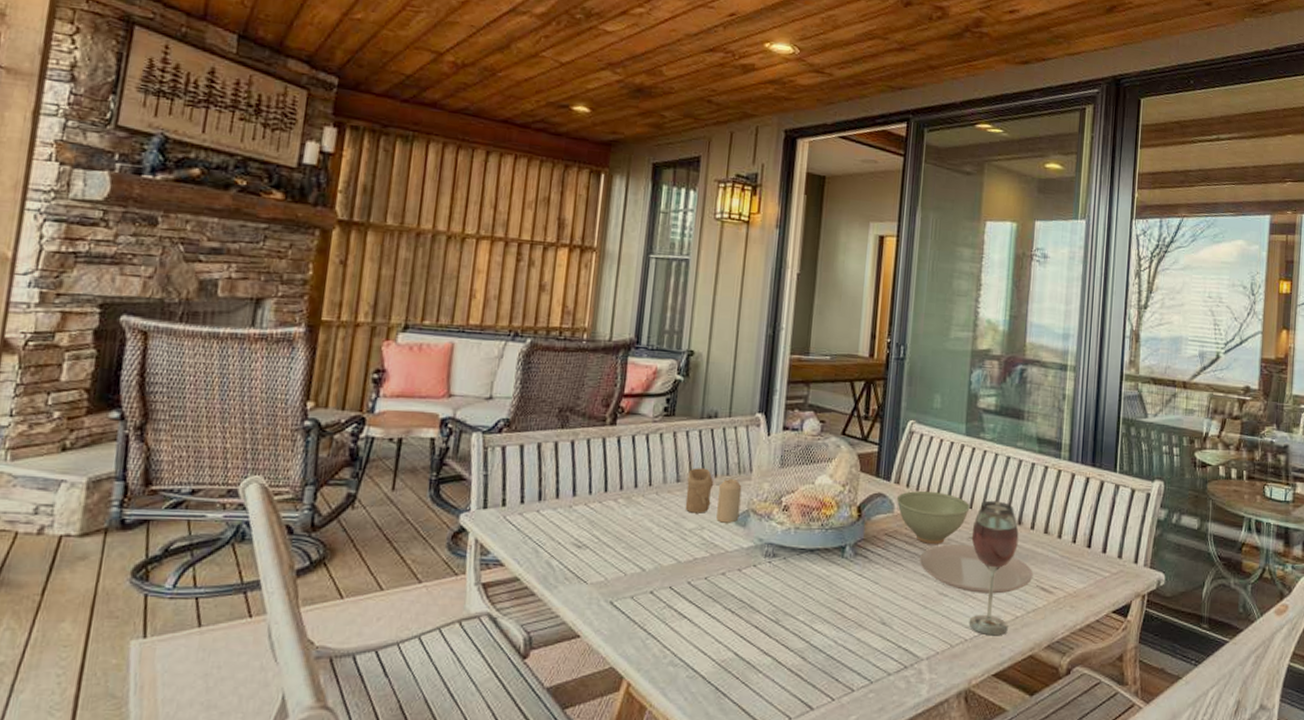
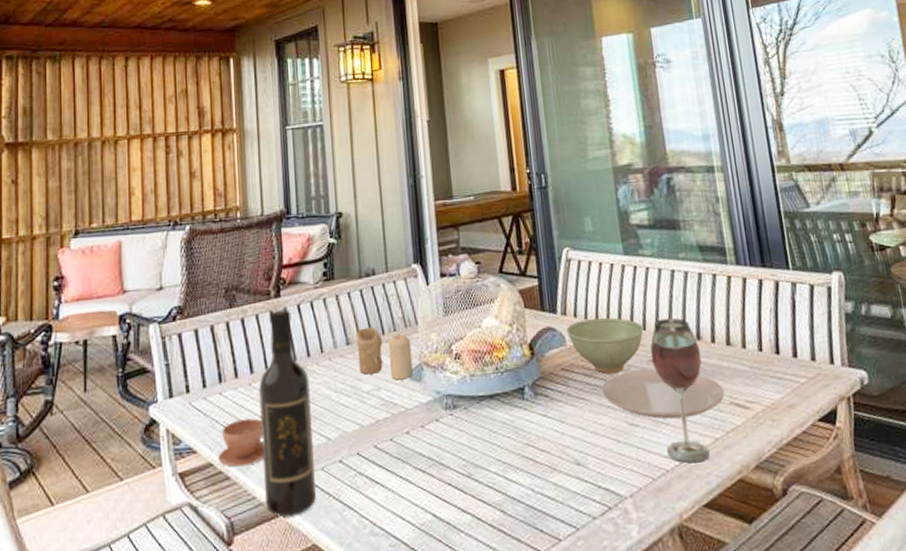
teacup: none [525,539,577,585] -> present [218,418,264,467]
wine bottle: none [567,437,633,639] -> present [258,309,316,517]

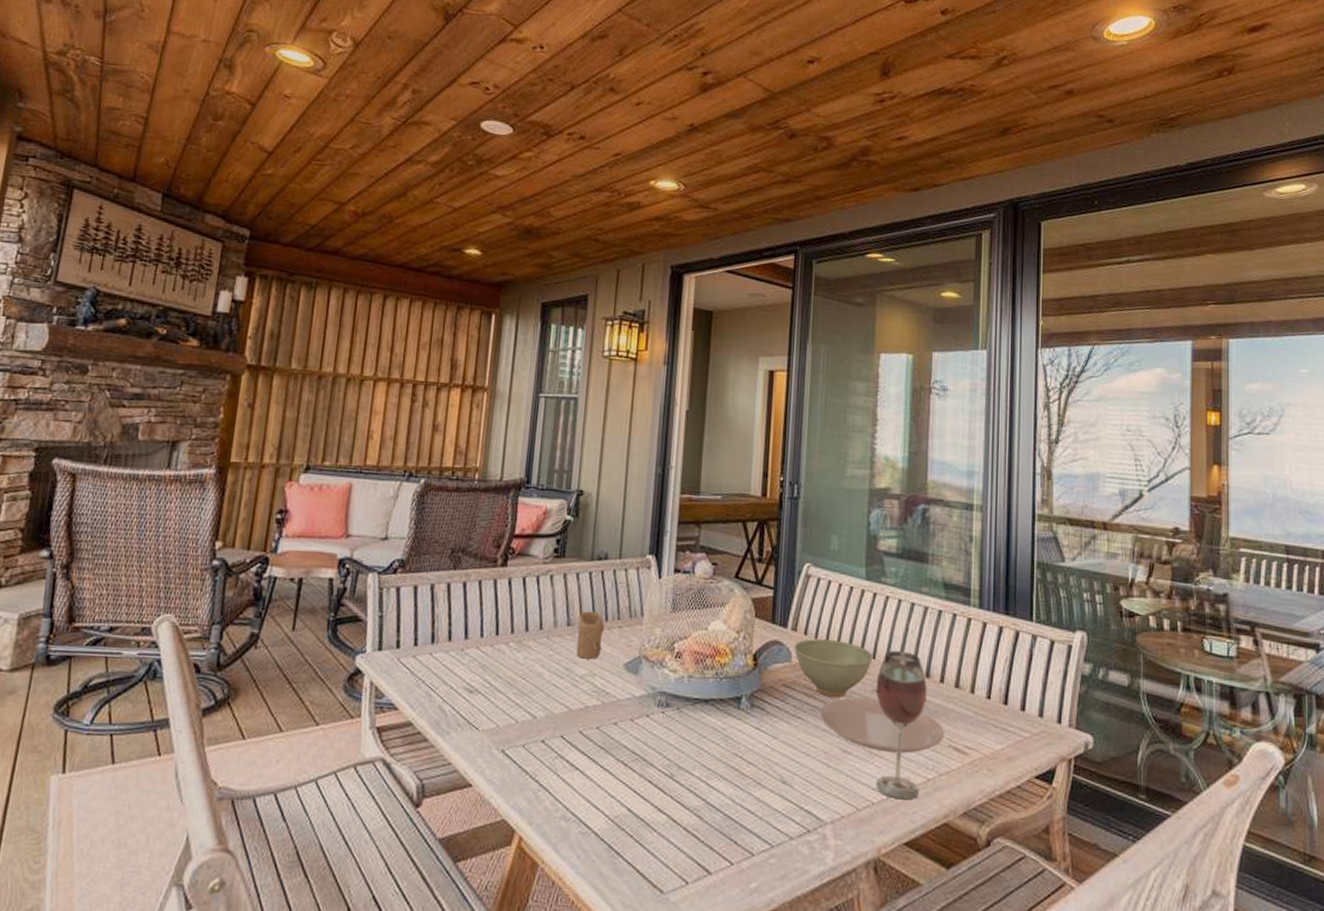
teacup: present [218,418,264,467] -> none [418,683,469,731]
wine bottle: present [258,309,316,517] -> none [459,579,524,789]
candle: present [389,333,413,380] -> none [608,622,633,670]

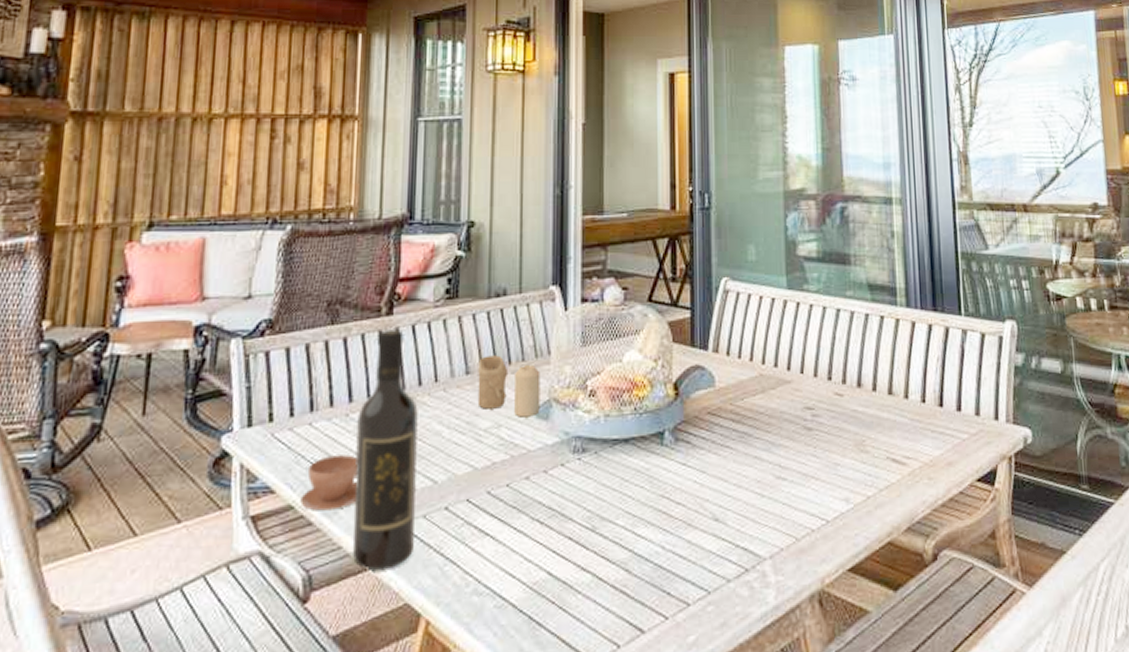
teacup: none [418,683,469,731] -> present [300,454,358,511]
wine bottle: none [459,579,524,789] -> present [352,329,418,571]
candle: none [608,622,633,670] -> present [514,364,541,418]
bowl: present [794,638,874,697] -> none [716,357,802,420]
plate: present [819,697,945,753] -> none [749,417,882,473]
wineglass: present [875,650,927,800] -> none [806,361,860,523]

